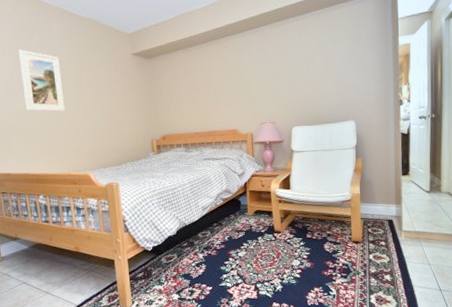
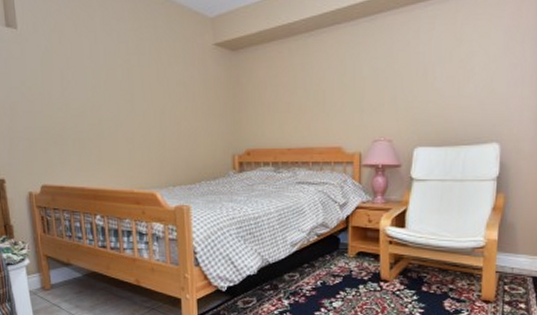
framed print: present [18,49,65,112] -> none [76,34,130,114]

